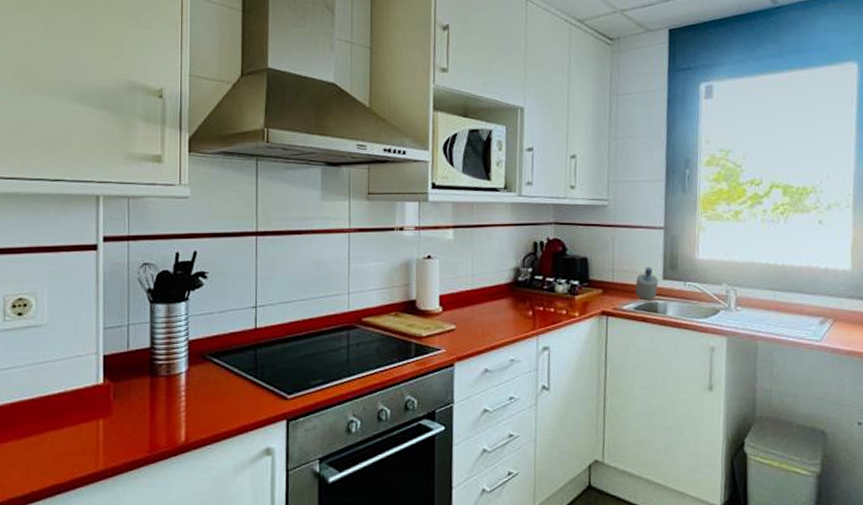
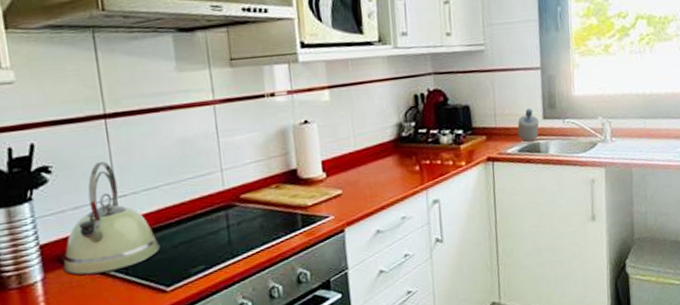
kettle: none [204,273,287,373] -> present [62,161,161,276]

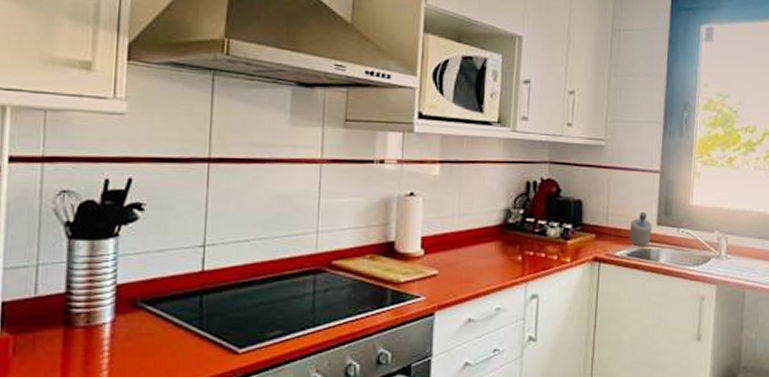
kettle: present [62,161,161,276] -> none [135,206,240,323]

